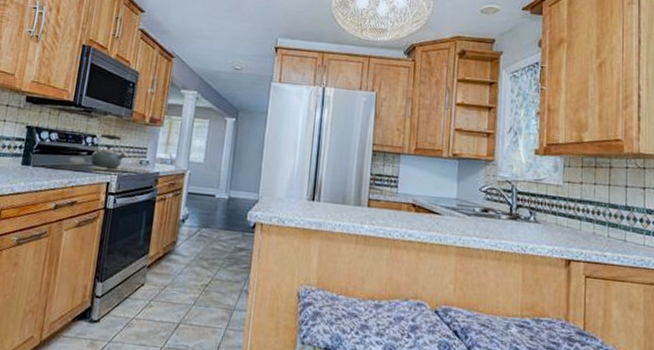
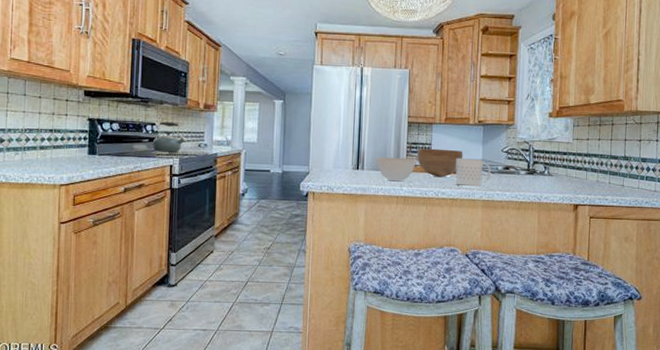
bowl: none [333,188,381,218] -> present [375,157,416,182]
bowl: none [381,180,435,217] -> present [417,148,463,178]
mug: none [424,195,467,231] -> present [455,158,491,187]

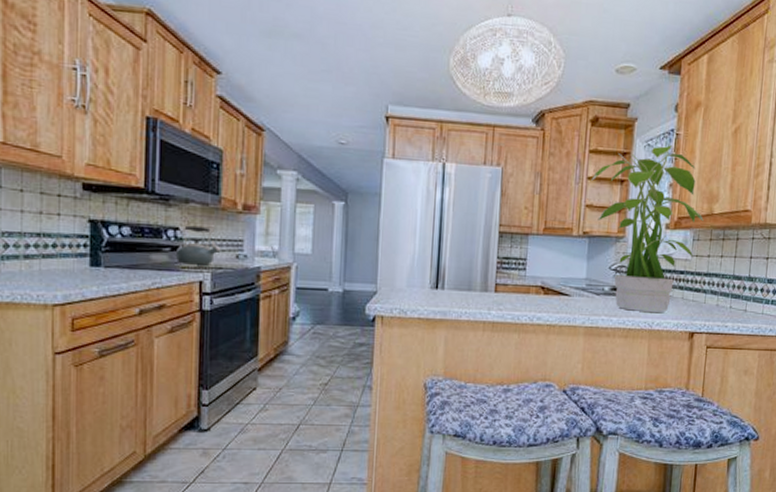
bowl: present [375,157,416,182] -> none [458,273,508,304]
bowl: present [417,148,463,178] -> none [508,263,564,300]
mug: present [455,158,491,187] -> none [553,276,596,311]
potted plant: none [484,45,582,189] -> present [591,142,703,313]

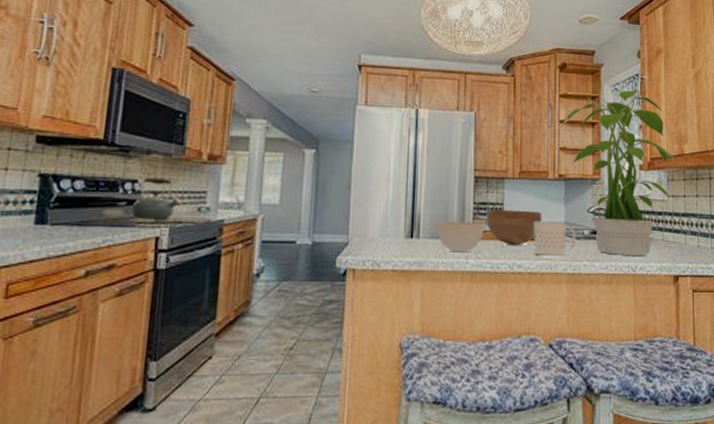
bowl: none [458,273,508,304] -> present [434,221,486,253]
bowl: none [508,263,564,300] -> present [486,209,542,246]
mug: none [553,276,596,311] -> present [534,220,576,257]

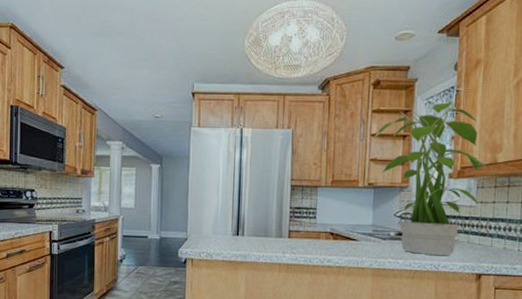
kettle: present [131,177,182,221] -> none [32,187,66,220]
bowl: present [434,221,486,253] -> none [256,222,300,248]
bowl: present [486,209,542,246] -> none [300,213,352,244]
mug: present [534,220,576,257] -> none [342,223,382,254]

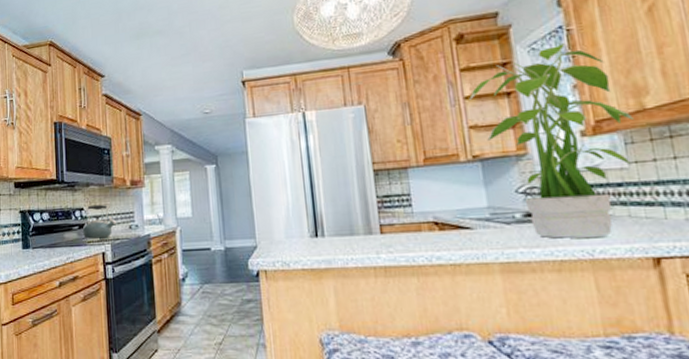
kettle: none [32,187,66,220] -> present [82,204,117,240]

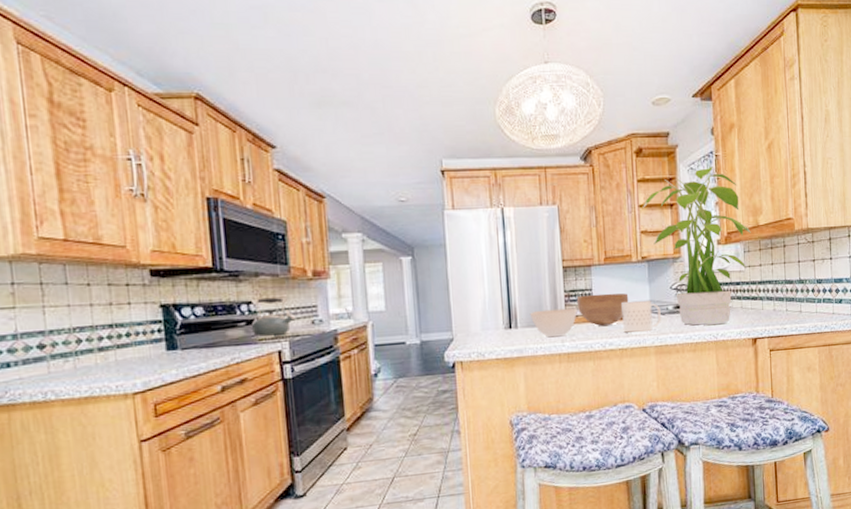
bowl: none [337,215,394,248] -> present [529,308,577,338]
bowl: none [391,198,459,237] -> present [576,293,629,327]
mug: none [449,207,506,246] -> present [621,300,661,333]

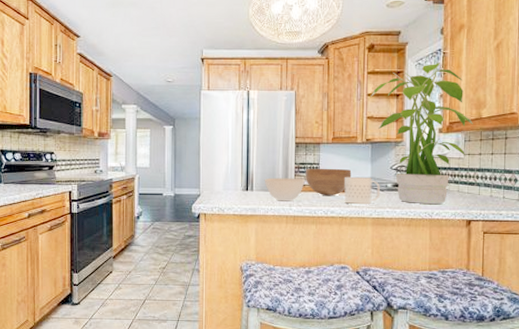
kettle: present [251,297,296,337] -> none [52,150,84,180]

